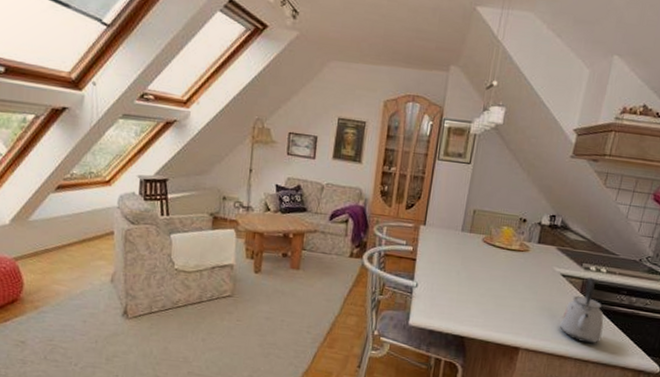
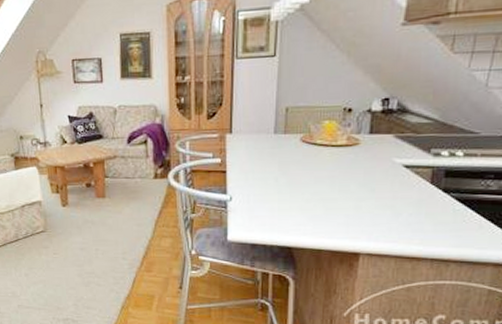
kettle: present [559,278,604,344] -> none [407,165,466,241]

